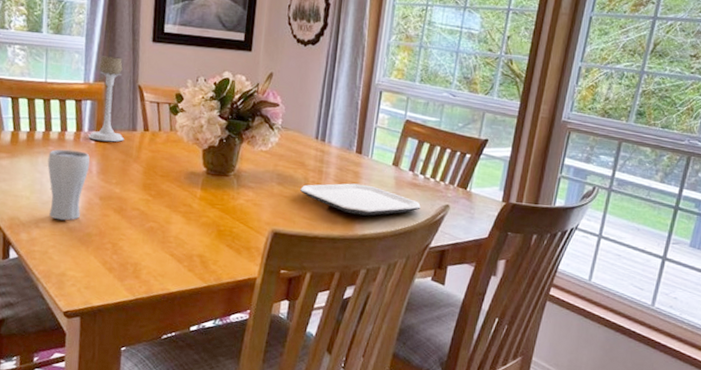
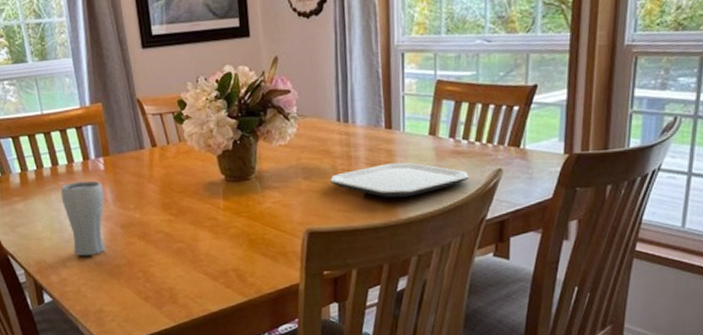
candle holder: present [88,56,125,142] -> none [91,72,134,167]

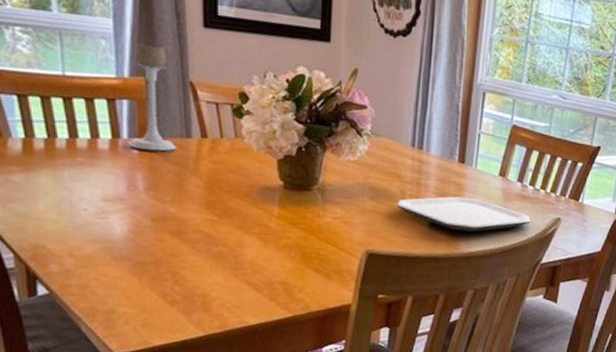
drinking glass: present [60,180,105,256] -> none [77,160,134,248]
candle holder: none [91,72,134,167] -> present [129,43,177,152]

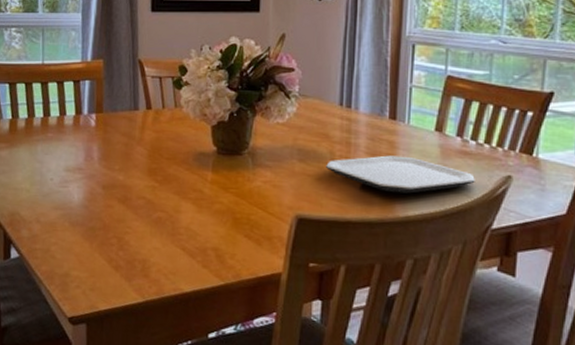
candle holder: present [129,43,177,152] -> none [88,31,126,124]

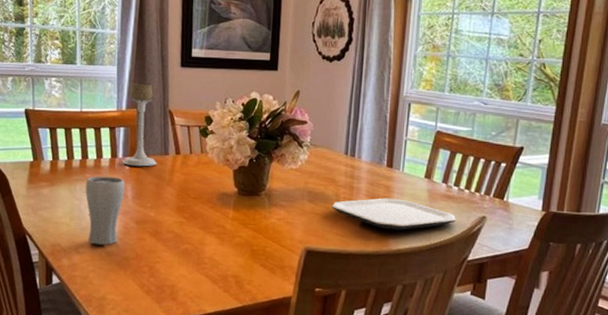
drinking glass: none [47,135,91,214] -> present [85,176,126,246]
candle holder: none [88,31,126,124] -> present [123,83,158,167]

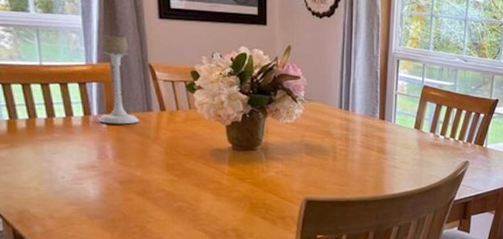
drinking glass: present [85,176,126,246] -> none [55,135,104,209]
plate: present [332,198,456,231] -> none [329,148,443,177]

